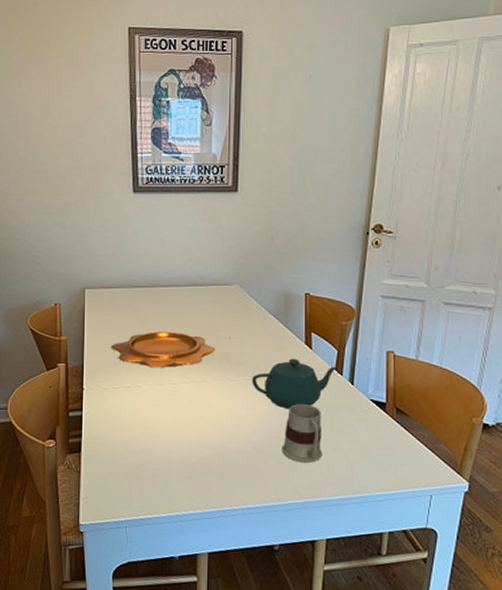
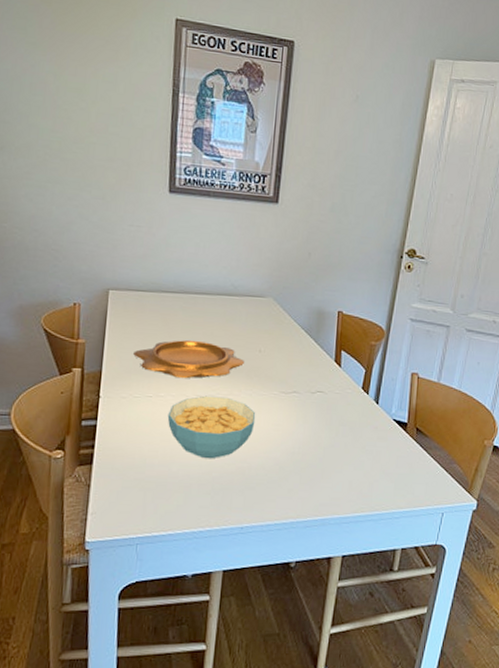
cereal bowl: none [146,384,230,445] -> present [167,395,256,459]
teapot: present [252,358,338,409] -> none [279,375,365,426]
mug: present [282,404,323,463] -> none [304,421,346,480]

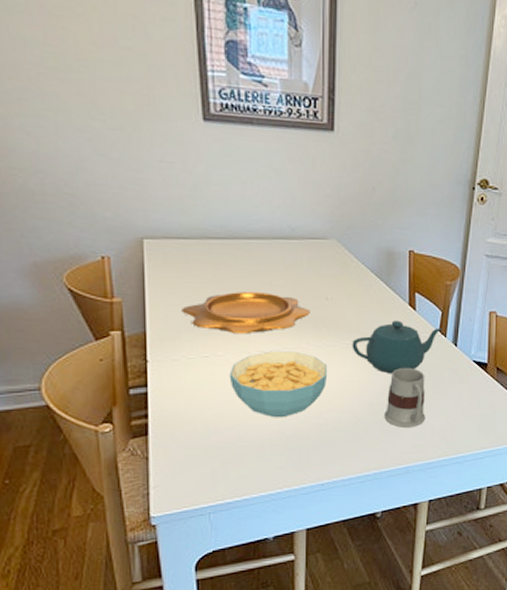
teapot: none [279,375,365,426] -> present [352,320,442,374]
mug: none [304,421,346,480] -> present [384,368,426,428]

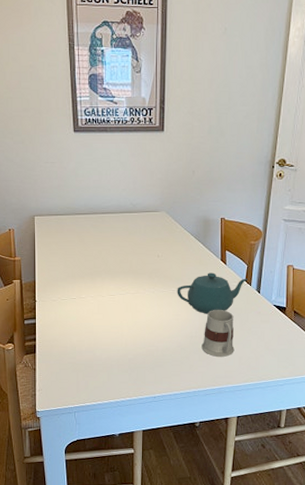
decorative bowl: present [181,292,310,335] -> none [58,252,146,283]
cereal bowl: present [229,351,328,418] -> none [89,295,159,345]

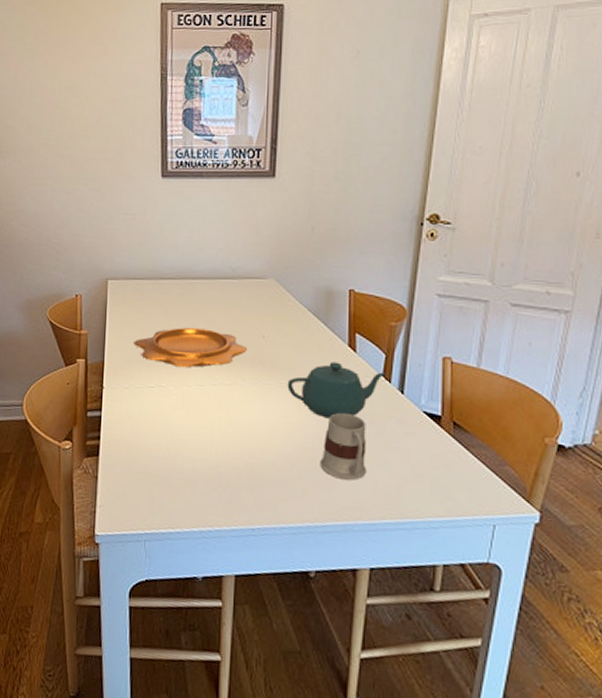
decorative bowl: none [58,252,146,283] -> present [134,328,247,368]

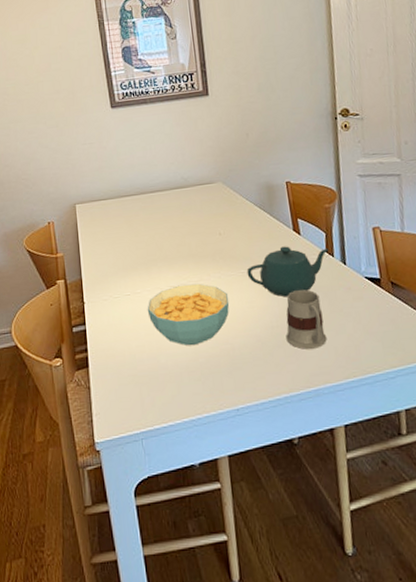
decorative bowl: present [134,328,247,368] -> none [106,235,208,274]
cereal bowl: none [170,385,263,454] -> present [147,283,230,346]

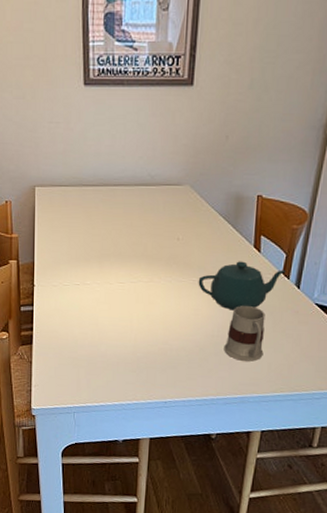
cereal bowl: present [147,283,230,346] -> none [94,283,176,341]

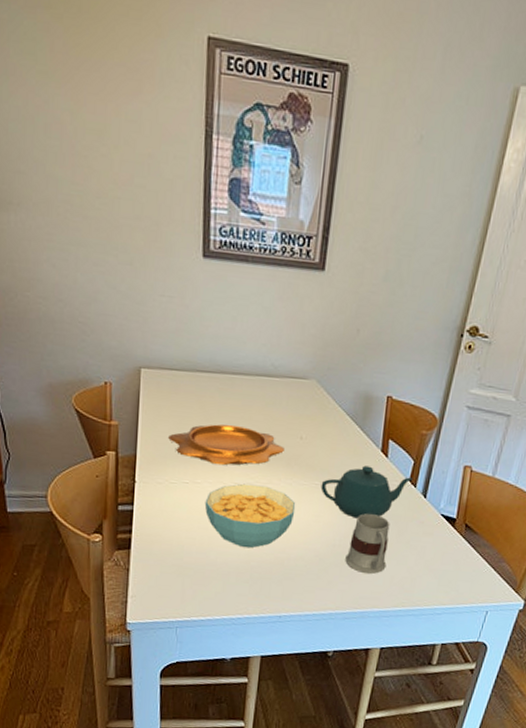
decorative bowl: none [61,231,163,268] -> present [168,424,284,466]
cereal bowl: none [94,283,176,341] -> present [204,483,296,549]

